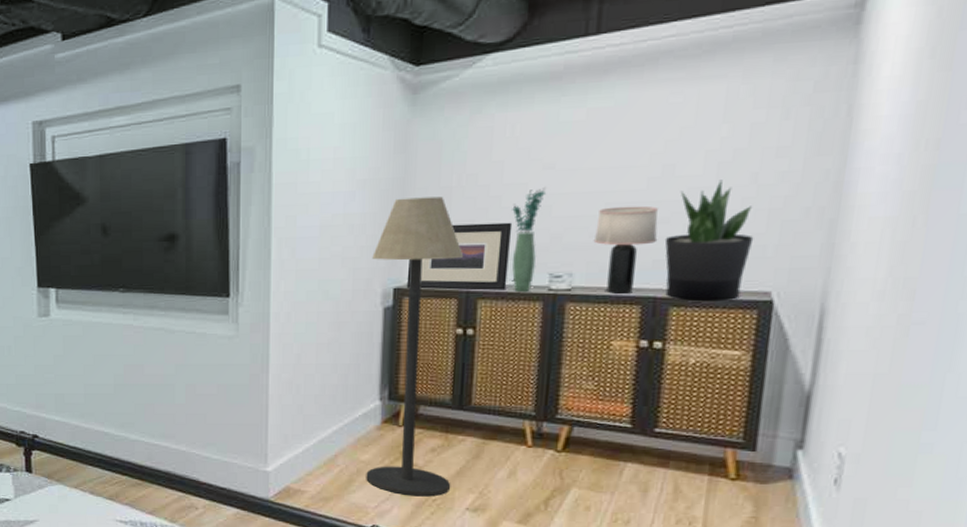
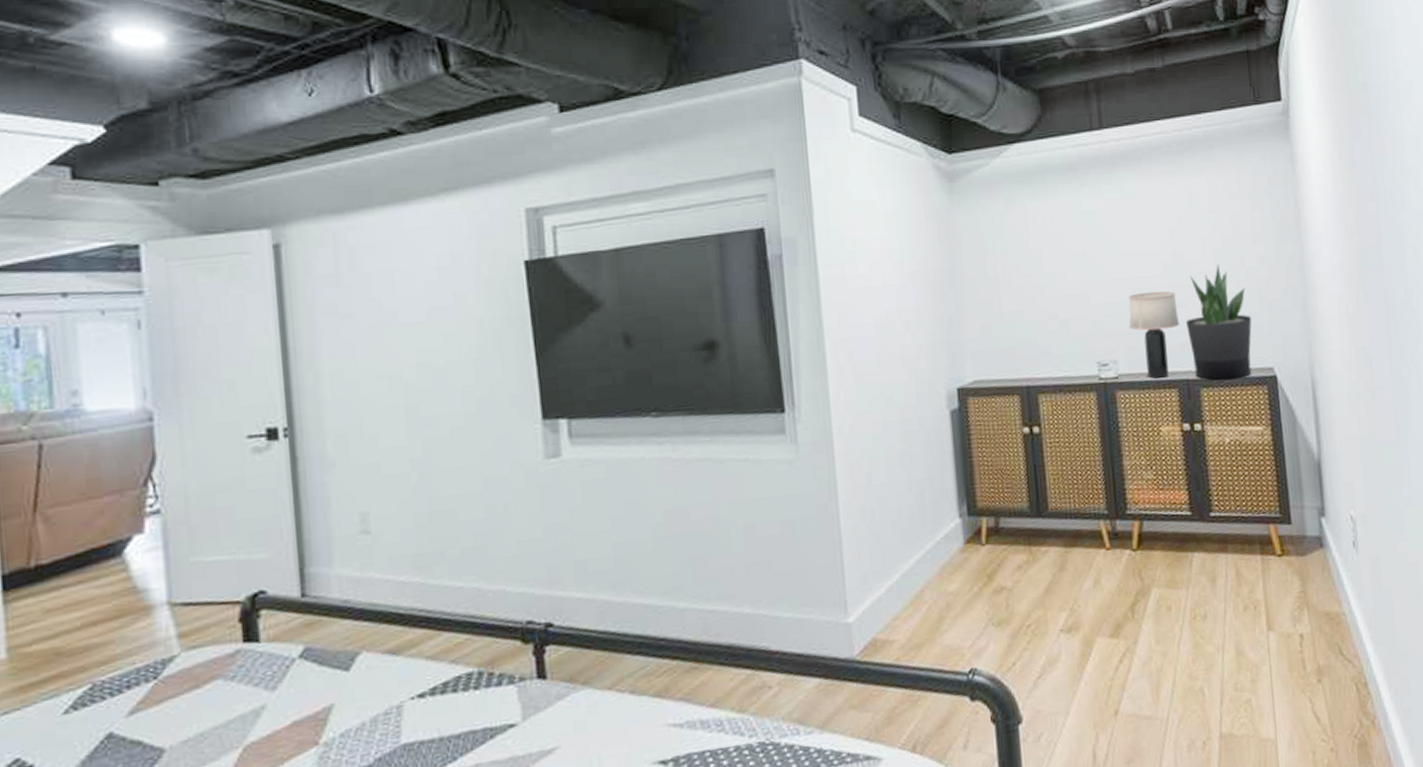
floor lamp: present [366,196,464,497] -> none [932,287,1042,626]
picture frame: present [406,222,513,291] -> none [968,311,1062,387]
vase: present [512,187,546,293] -> none [1055,275,1085,384]

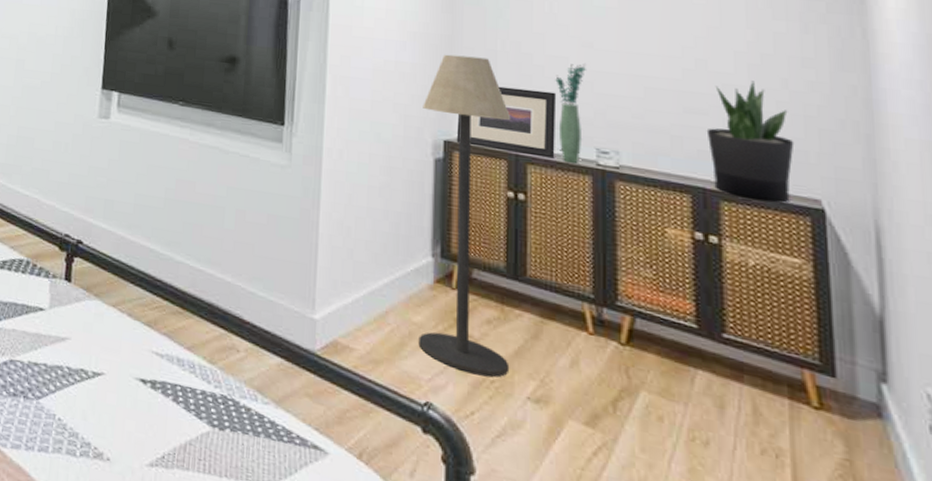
floor lamp: none [932,287,1042,626] -> present [418,54,511,377]
picture frame: none [968,311,1062,387] -> present [456,86,557,159]
vase: none [1055,275,1085,384] -> present [555,64,586,165]
table lamp: present [1128,291,1180,379] -> none [636,91,700,180]

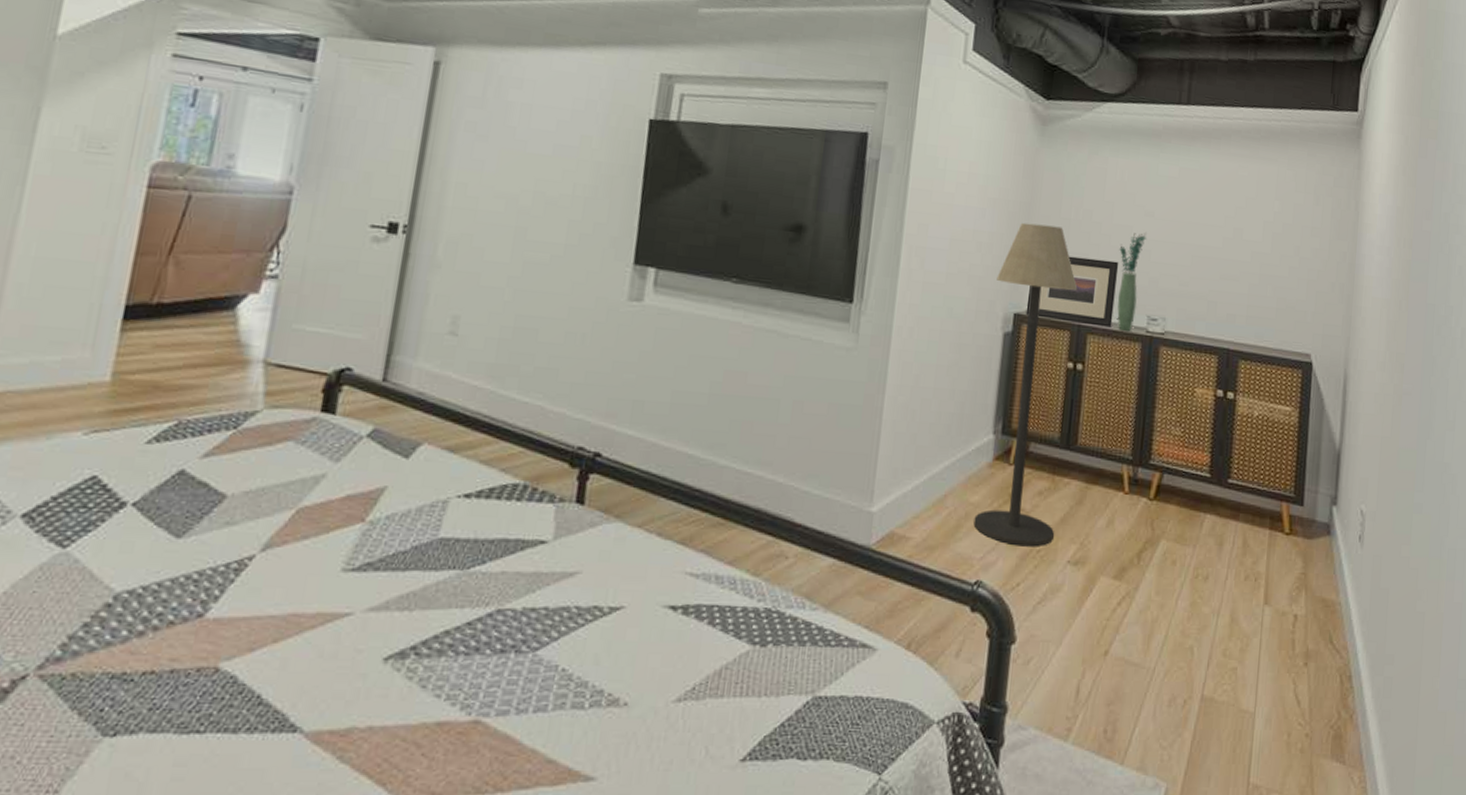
planter: present [706,80,794,203] -> none [1235,248,1298,359]

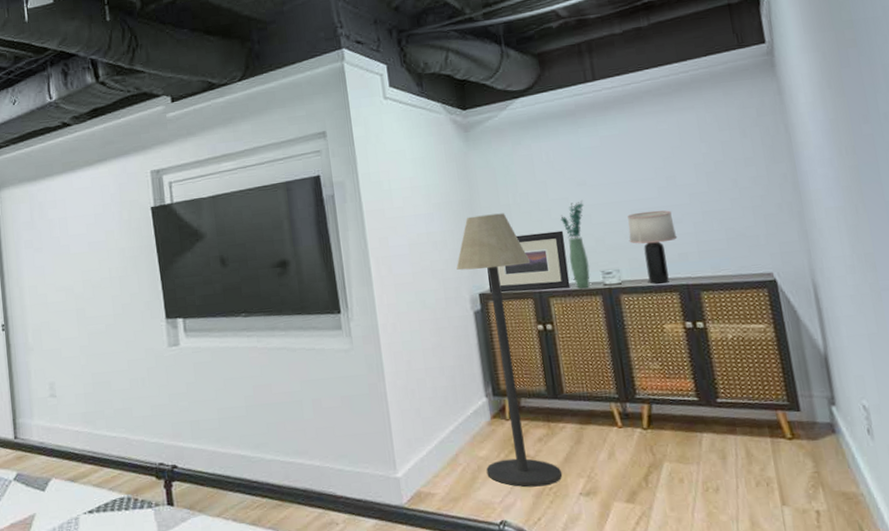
table lamp: none [1182,259,1230,343] -> present [627,210,678,284]

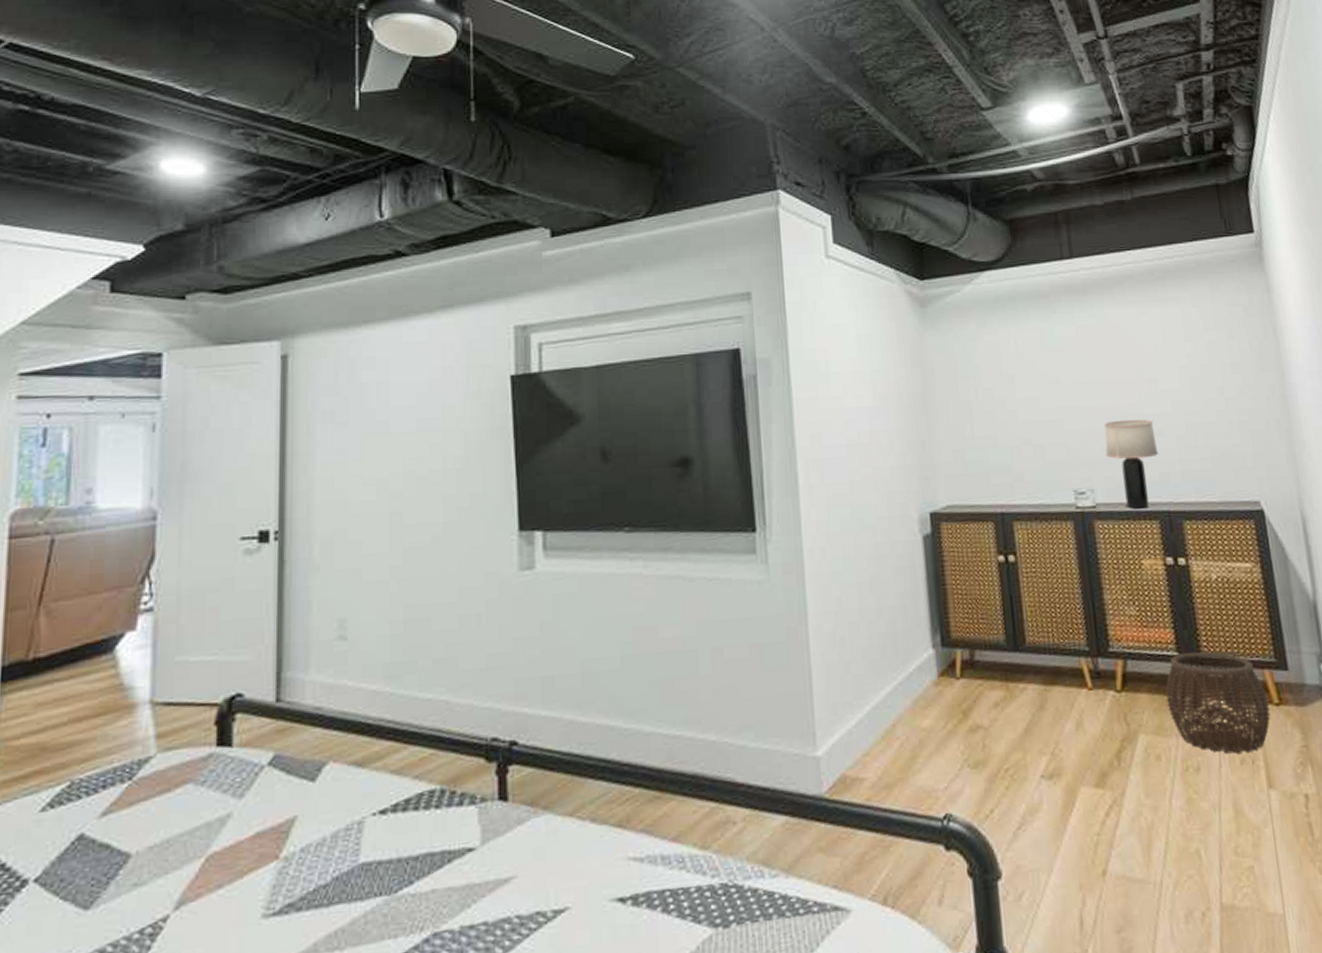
floor lamp: present [456,213,562,487] -> none [904,411,1020,768]
picture frame: present [487,230,571,293] -> none [941,437,1038,513]
vase: present [560,200,590,290] -> none [1029,402,1061,512]
woven basket: none [687,397,784,478] -> present [1165,652,1271,754]

